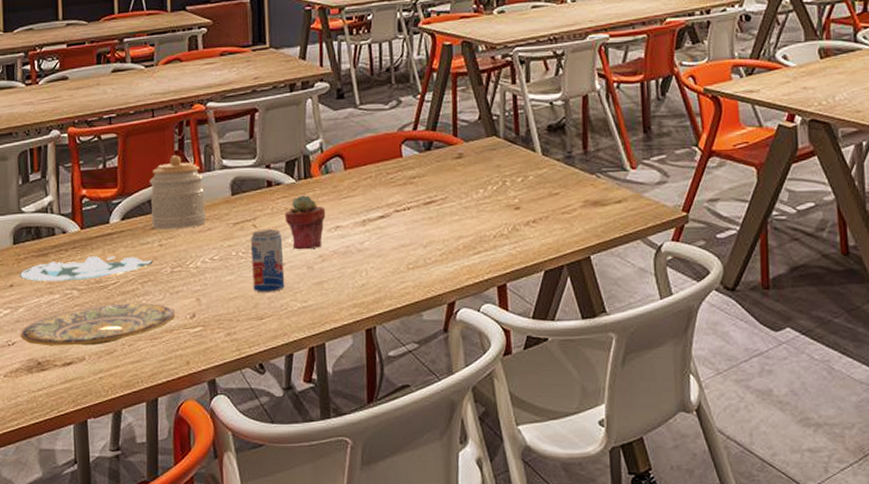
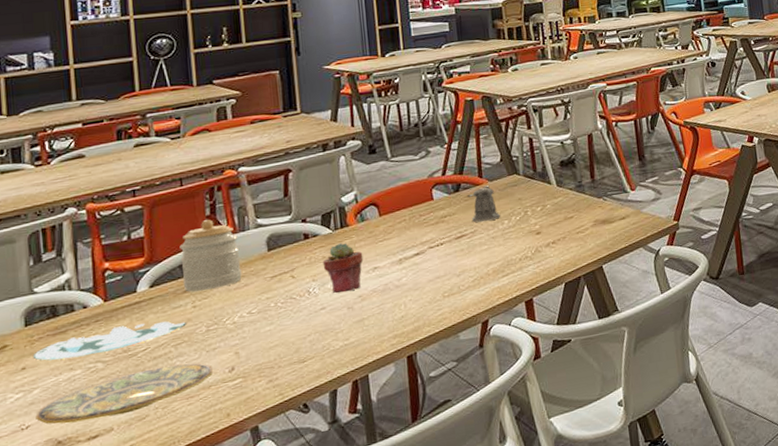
beverage can: present [251,228,285,292] -> none [289,277,326,338]
pepper shaker: none [439,146,475,188] -> present [466,185,500,223]

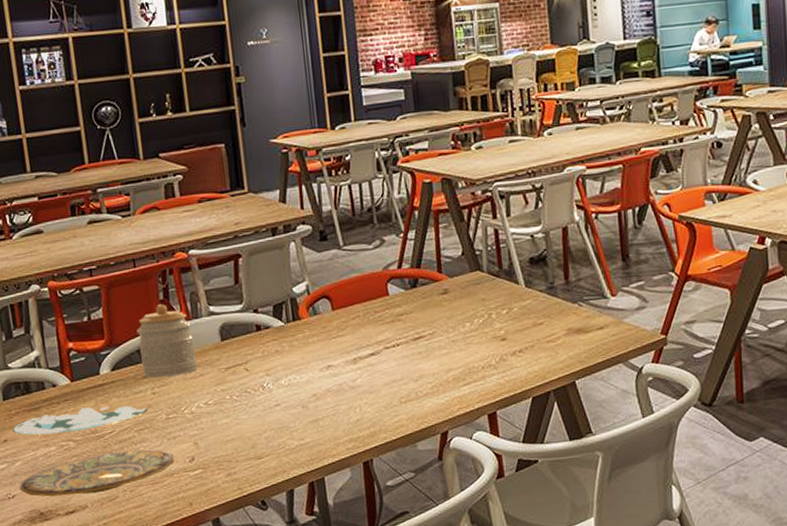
potted succulent: present [322,242,364,294] -> none [275,336,317,391]
pepper shaker: present [466,185,500,223] -> none [424,282,461,323]

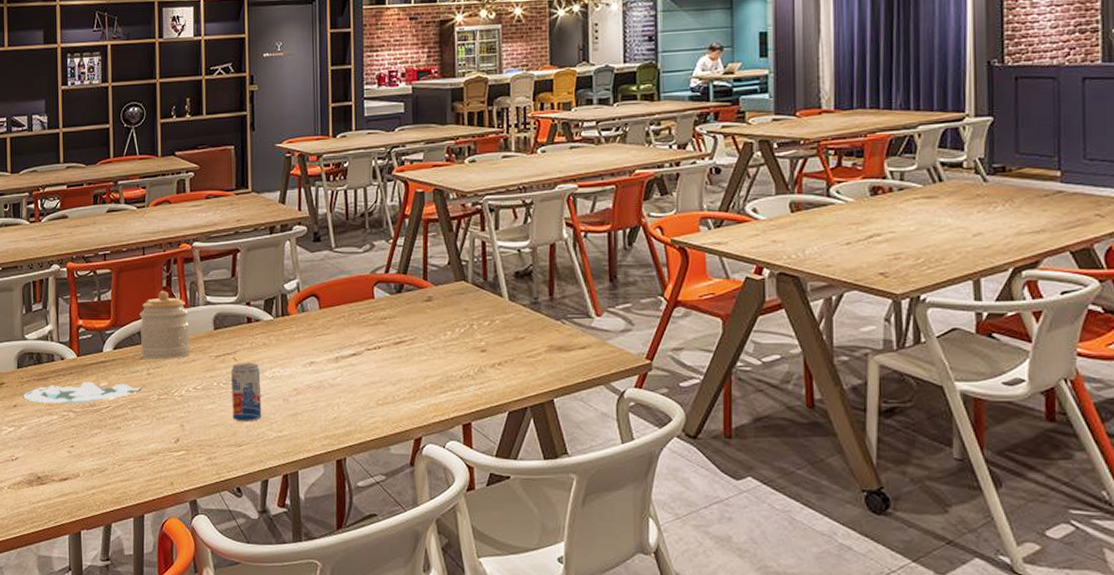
plate: present [19,449,174,497] -> none [22,426,161,464]
beverage can: none [244,371,281,433] -> present [231,362,262,421]

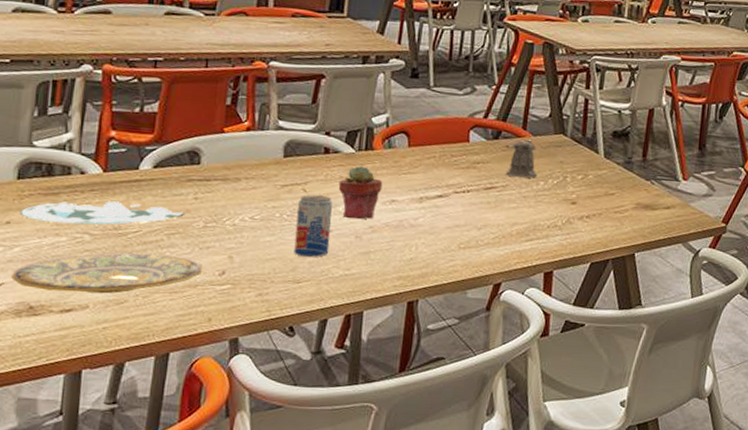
plate: none [22,426,161,464] -> present [11,252,202,294]
jar: present [139,291,190,359] -> none [188,109,256,185]
potted succulent: none [263,331,301,383] -> present [338,165,383,219]
pepper shaker: none [409,290,443,329] -> present [505,139,537,178]

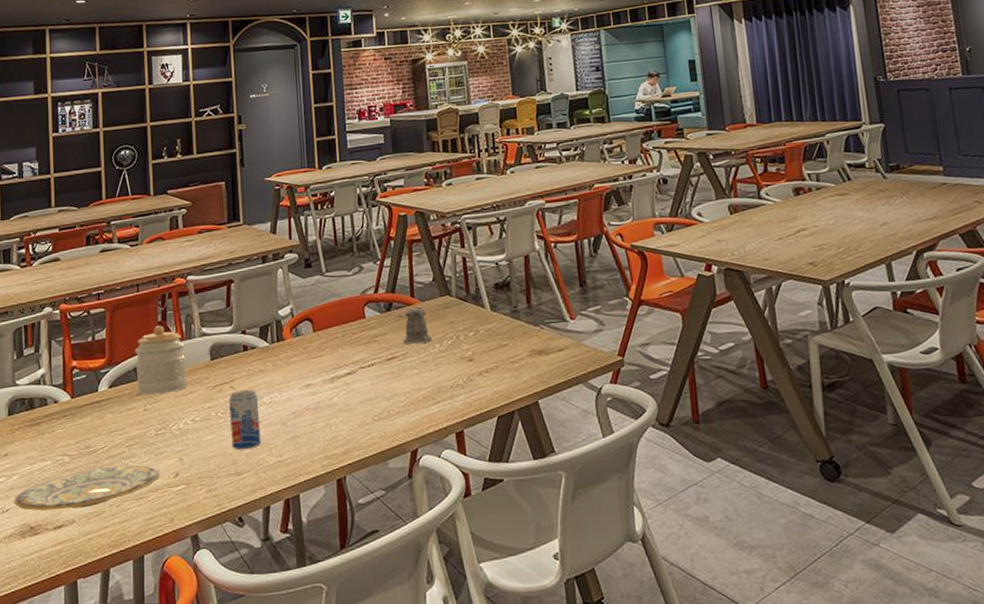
plate: present [19,201,184,225] -> none [13,421,138,450]
jar: none [188,109,256,185] -> present [135,326,187,395]
potted succulent: present [338,165,383,219] -> none [259,356,298,408]

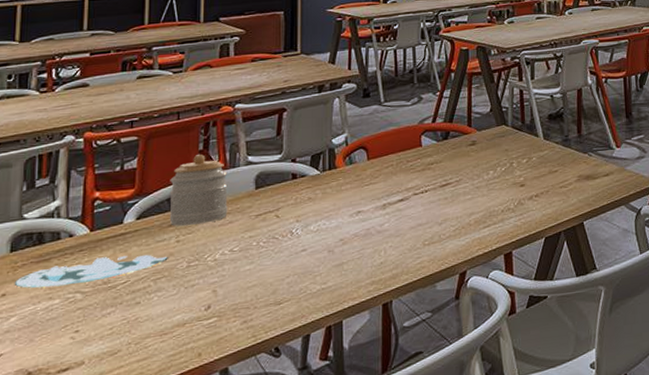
plate: none [13,421,138,450] -> present [14,254,168,288]
plate: present [14,464,160,511] -> none [9,299,189,355]
beverage can: present [229,389,261,450] -> none [273,217,305,279]
pepper shaker: present [398,306,432,344] -> none [454,135,486,171]

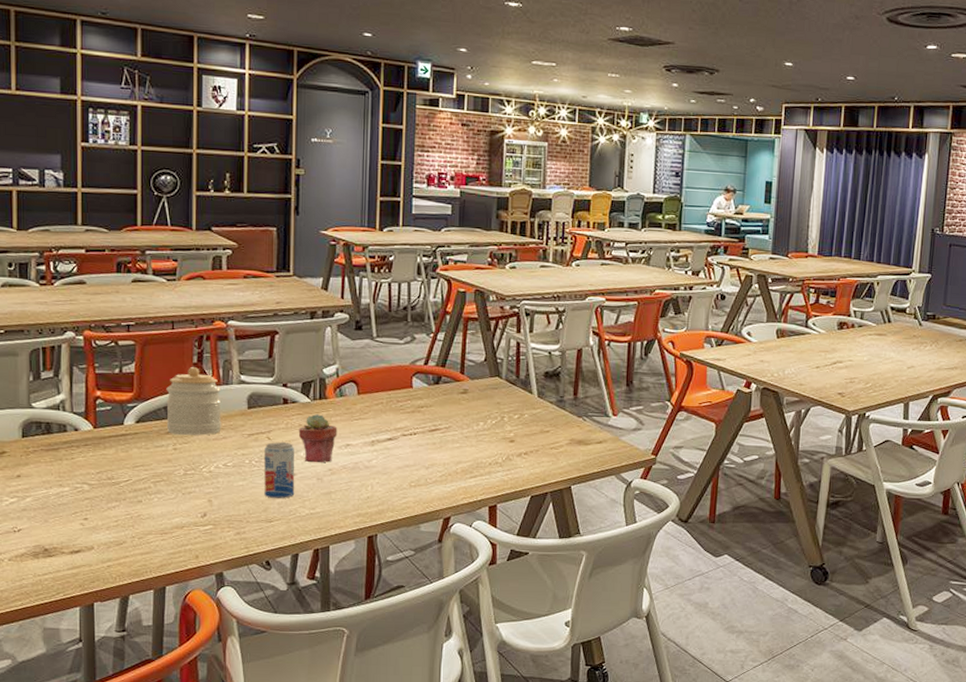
plate: present [14,254,168,288] -> none [27,454,166,476]
beverage can: none [273,217,305,279] -> present [264,441,295,498]
potted succulent: none [308,184,348,236] -> present [298,413,338,463]

